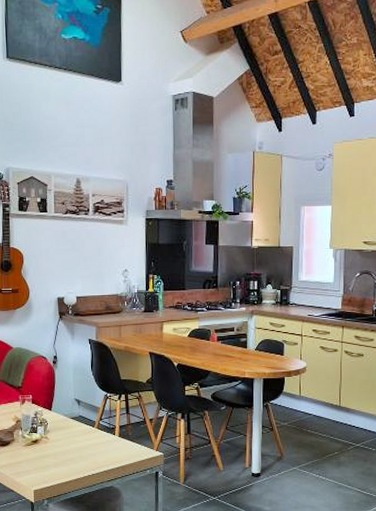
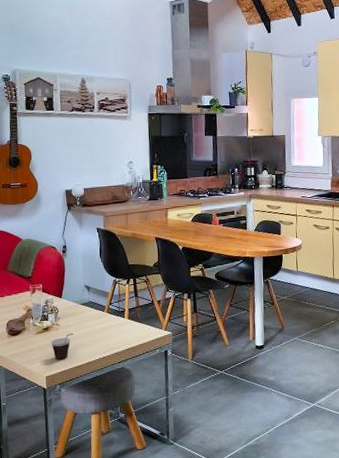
cup: none [39,448,63,474] -> present [51,334,74,360]

